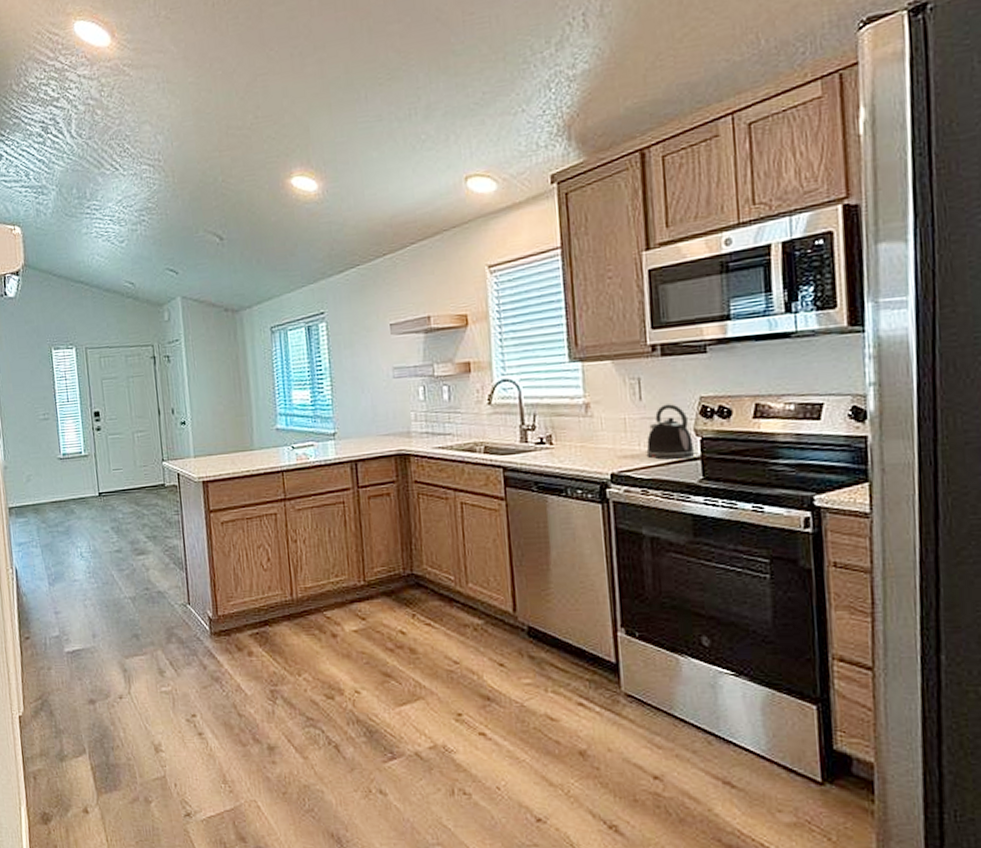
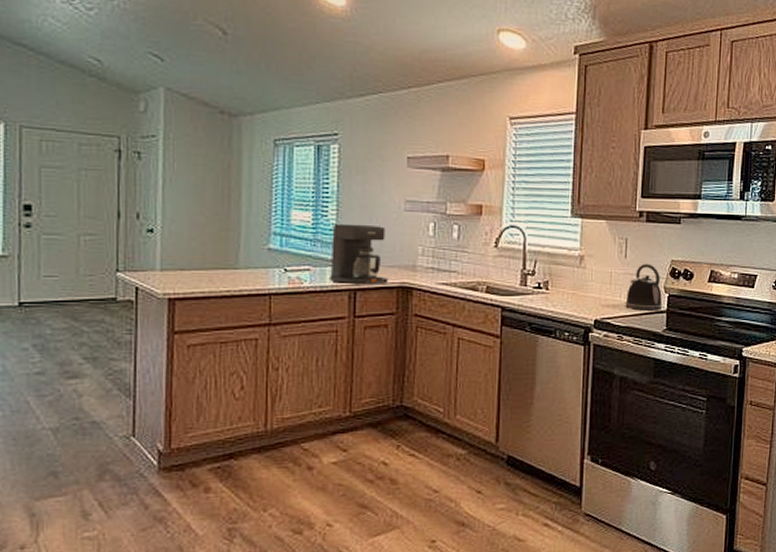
coffee maker: none [329,396,386,457] -> present [330,223,388,285]

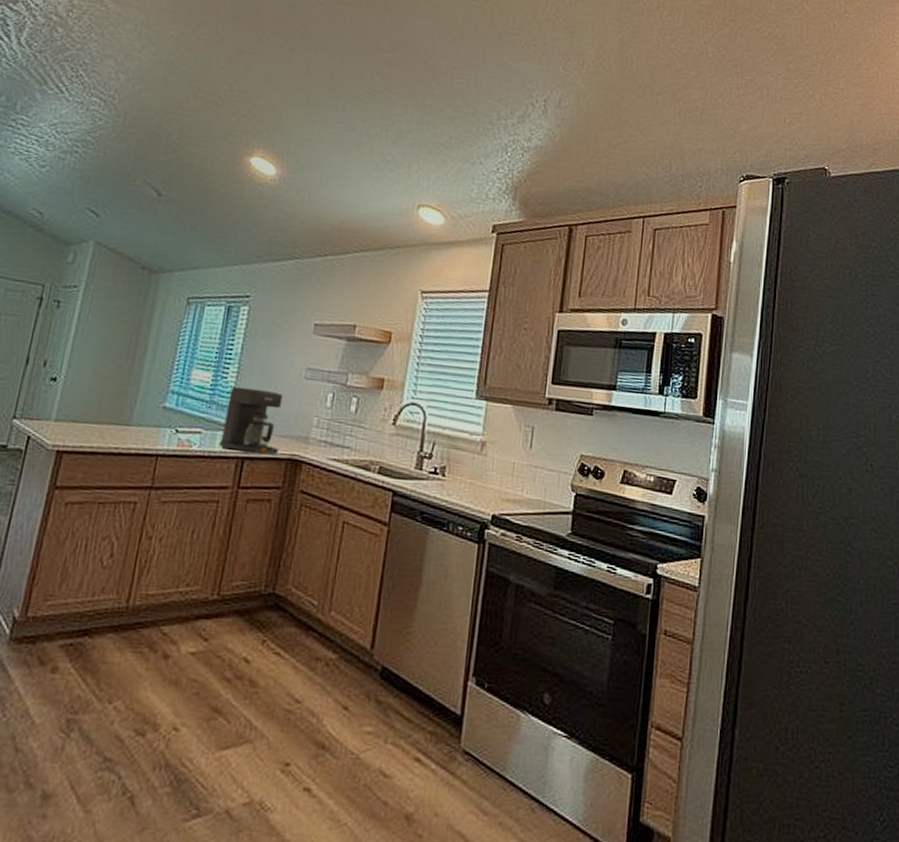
kettle: present [625,264,663,311] -> none [527,456,569,511]

